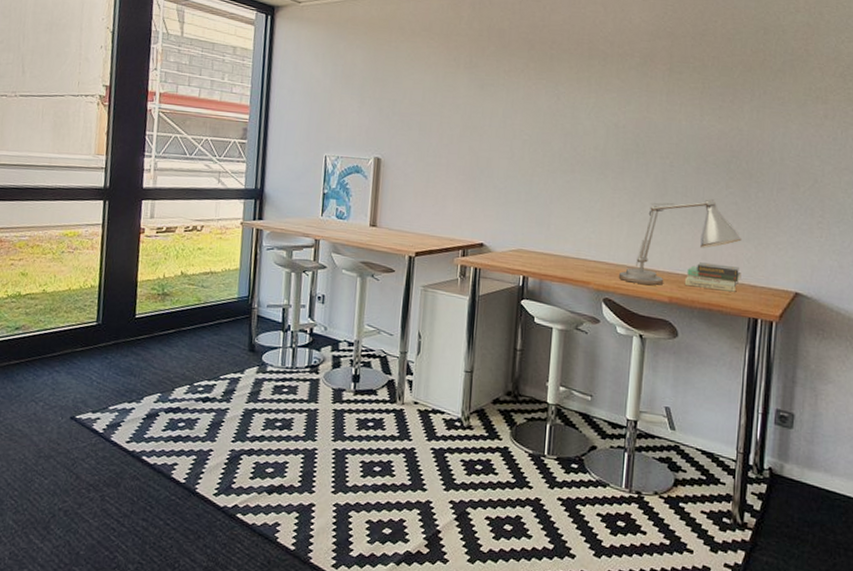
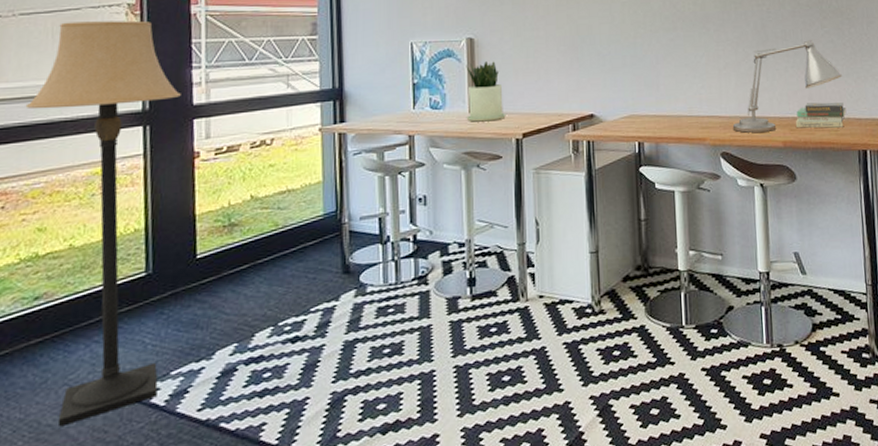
lamp: none [19,106,134,433] -> present [25,20,181,426]
planter: none [366,180,404,237] -> present [466,61,508,122]

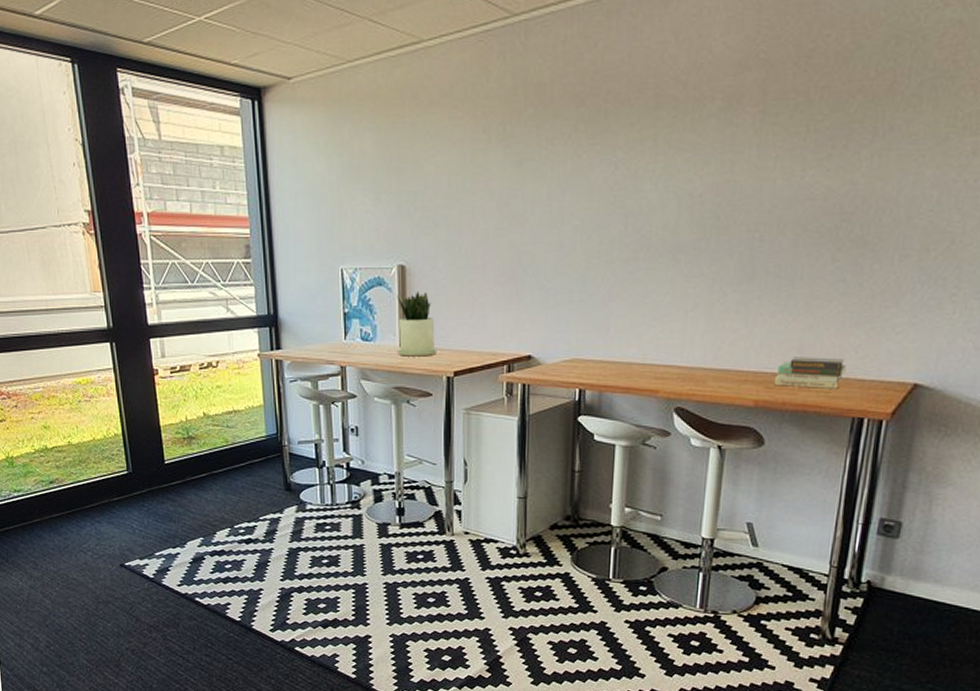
lamp: present [25,20,181,426] -> none [18,240,147,581]
desk lamp: present [732,40,842,133] -> none [693,278,849,389]

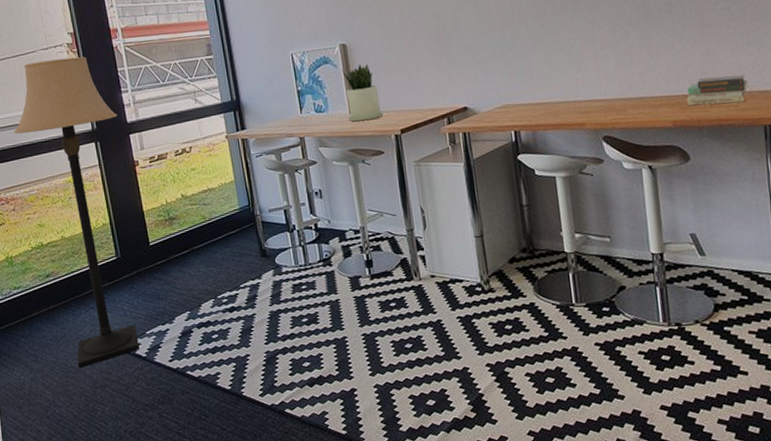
lamp: none [18,240,147,581] -> present [13,57,140,367]

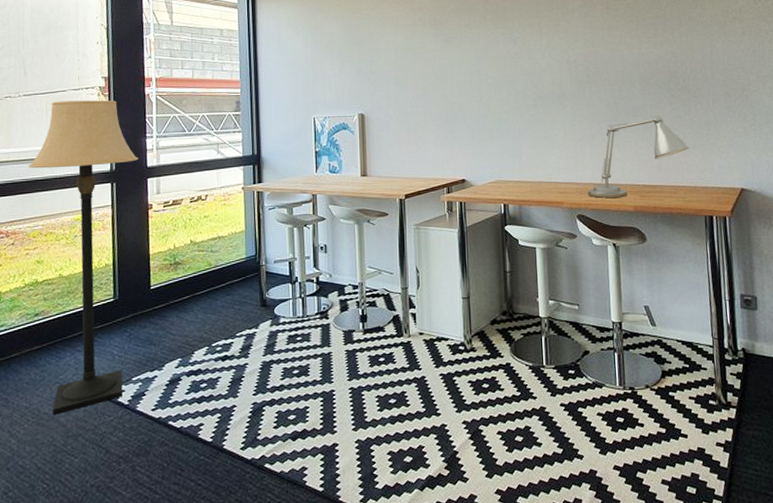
planter: present [342,64,385,122] -> none [358,133,392,184]
desk lamp: none [614,9,742,115] -> present [587,116,689,199]
books: present [686,75,749,106] -> none [645,171,694,195]

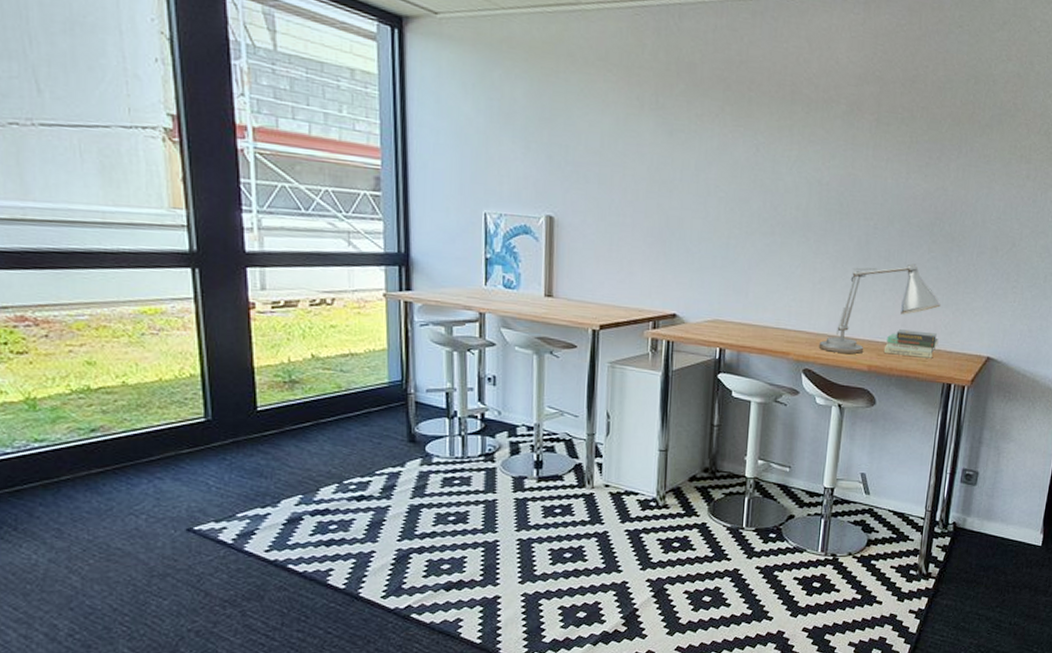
lamp: present [28,100,138,414] -> none [58,140,231,550]
books: none [645,171,694,195] -> present [883,329,939,358]

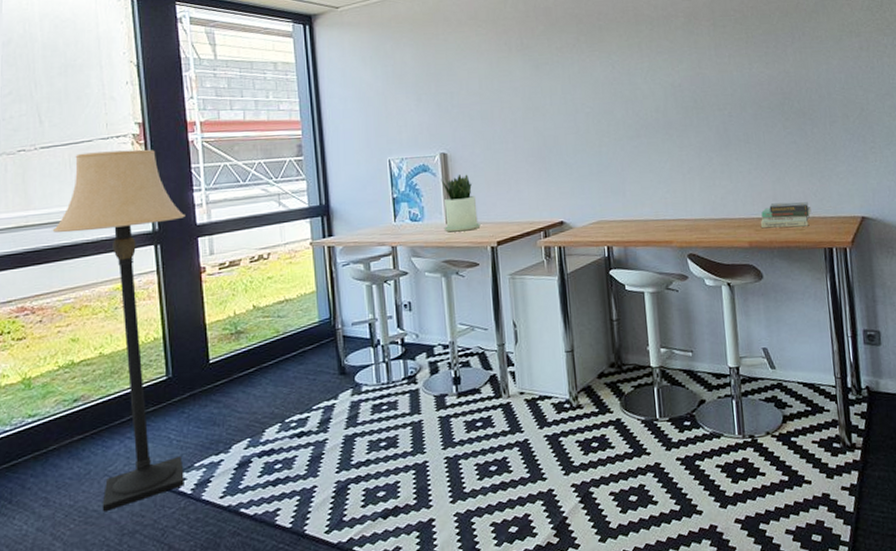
lamp: none [58,140,231,550] -> present [52,149,185,511]
planter: none [541,242,585,309] -> present [441,174,482,232]
desk lamp: present [818,263,941,354] -> none [698,142,806,235]

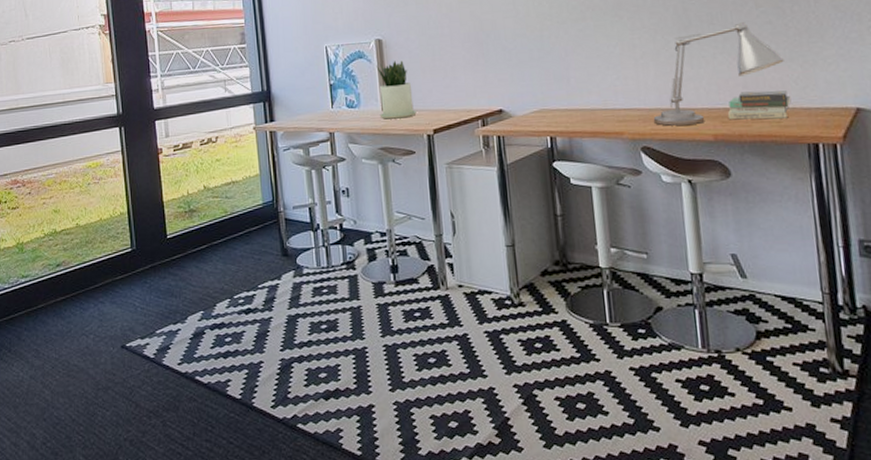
lamp: present [52,149,185,511] -> none [37,39,148,366]
desk lamp: none [698,142,806,235] -> present [653,22,784,126]

